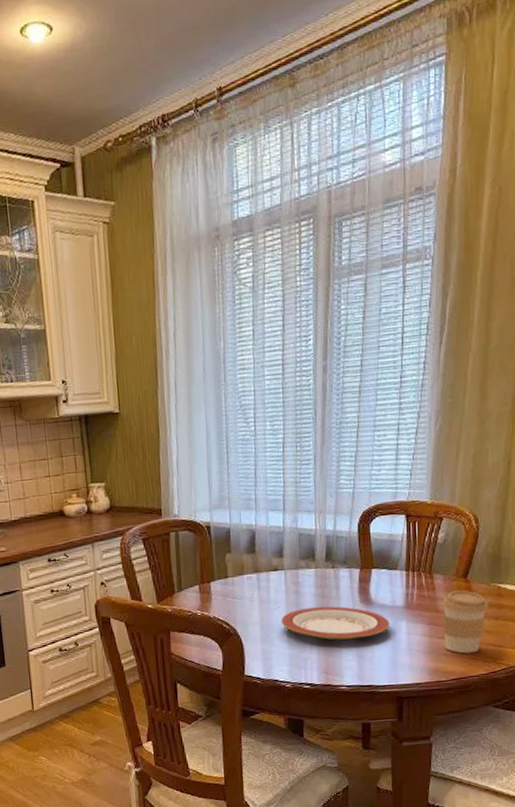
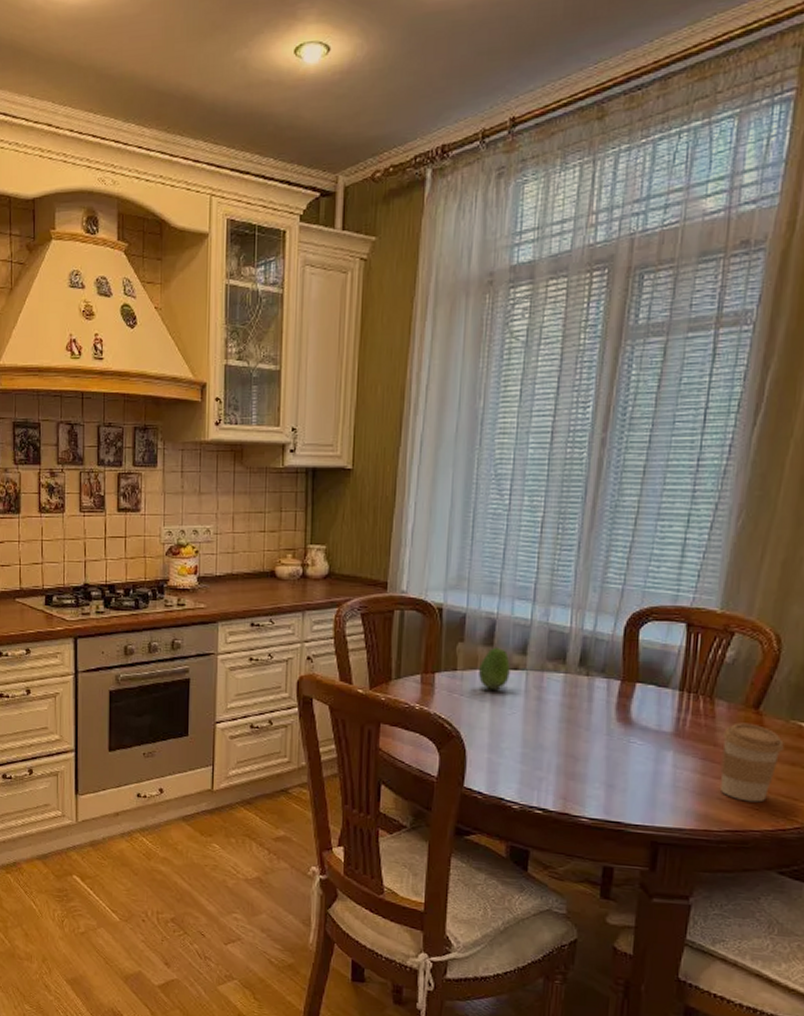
fruit: none [245,553,271,591] -> present [478,647,510,690]
plate: present [280,606,390,640] -> none [515,718,652,764]

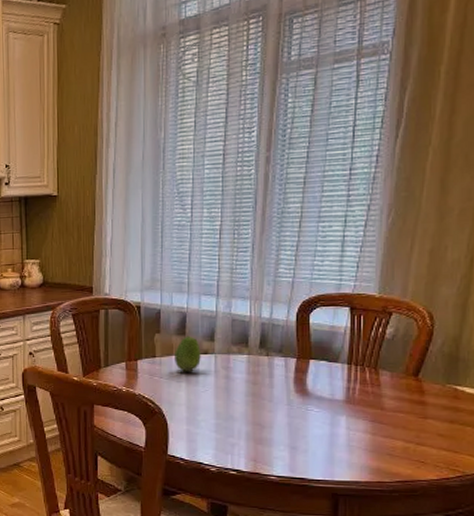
coffee cup: present [720,722,784,803] -> none [388,389,442,456]

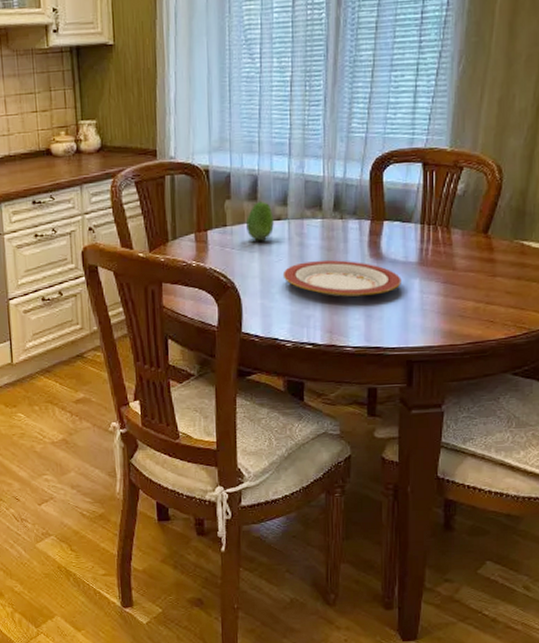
plate: none [208,394,327,429] -> present [282,260,401,297]

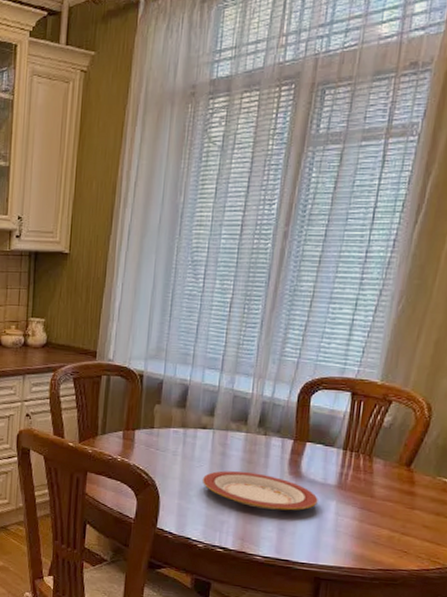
fruit: present [245,200,274,241] -> none [172,409,200,446]

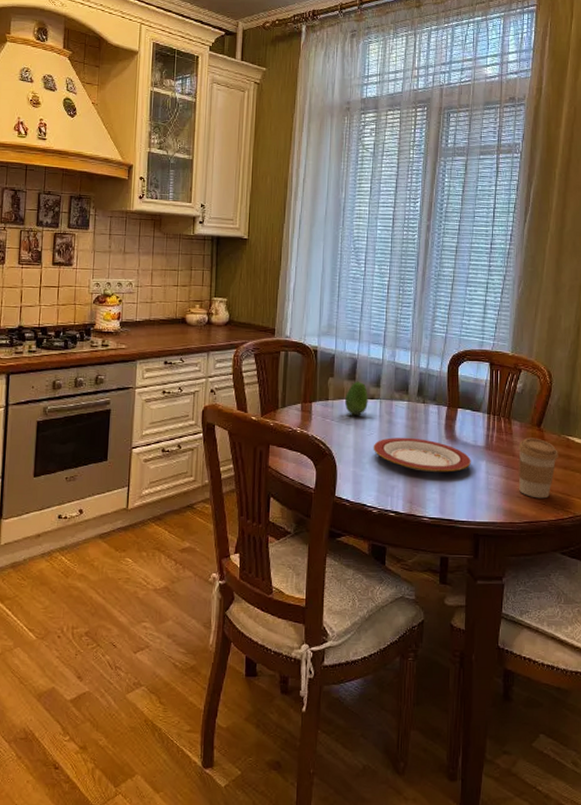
fruit: none [172,409,200,446] -> present [344,381,368,416]
coffee cup: none [375,478,431,546] -> present [518,437,558,499]

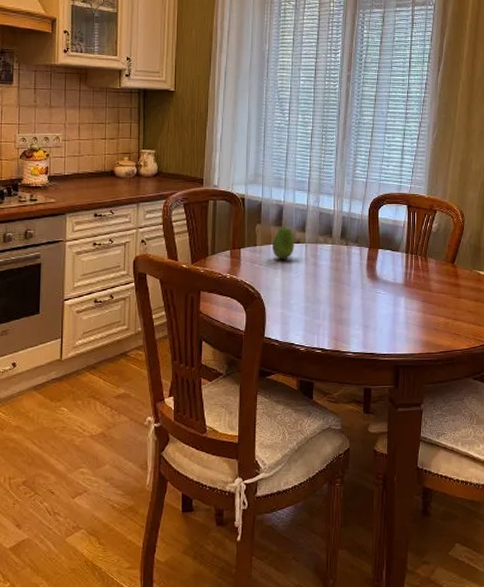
plate: present [373,437,471,472] -> none [299,279,391,310]
coffee cup: present [518,437,558,499] -> none [434,274,470,330]

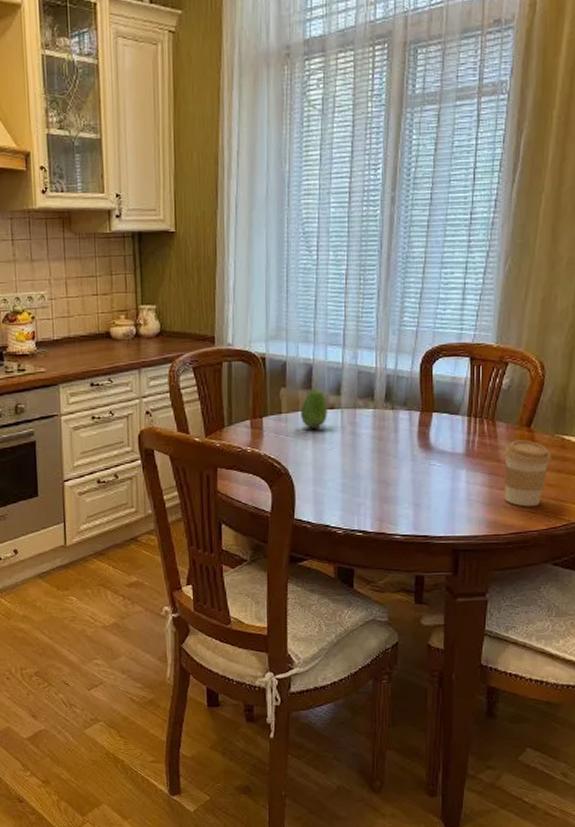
coffee cup: none [434,274,470,330] -> present [504,440,551,507]

